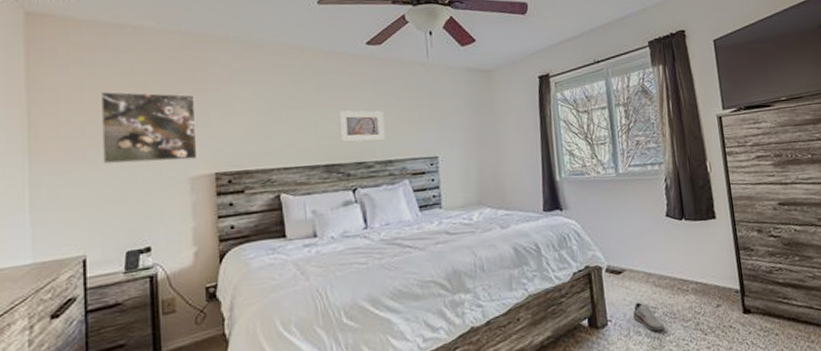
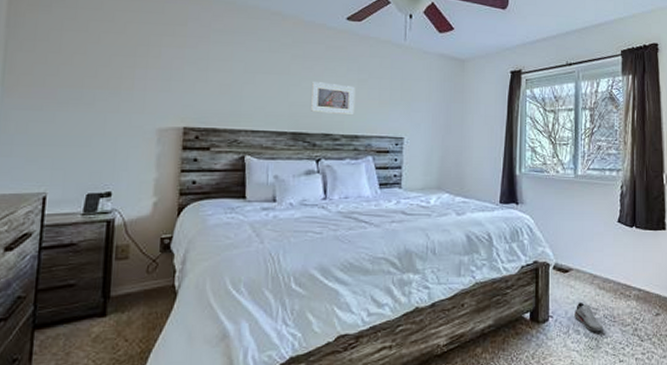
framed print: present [100,91,198,165] -> none [74,33,172,112]

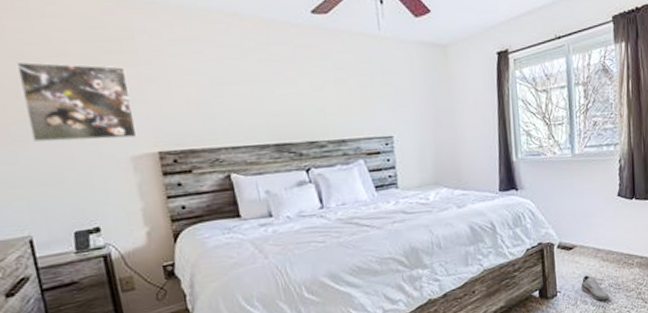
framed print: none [74,33,172,112] -> present [15,61,137,143]
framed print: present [311,82,356,116] -> none [286,86,338,121]

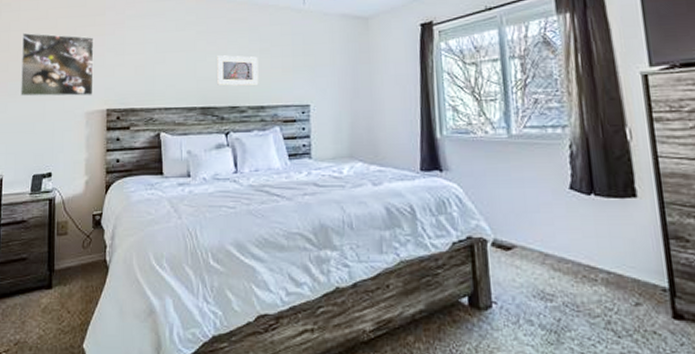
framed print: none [286,86,338,121] -> present [217,55,259,87]
shoe: present [581,275,609,301] -> none [524,285,564,324]

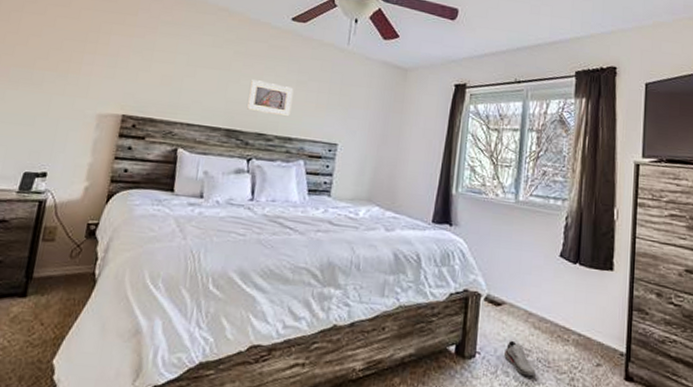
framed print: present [21,32,94,97] -> none [24,16,121,99]
shoe: none [524,285,564,324] -> present [504,340,536,377]

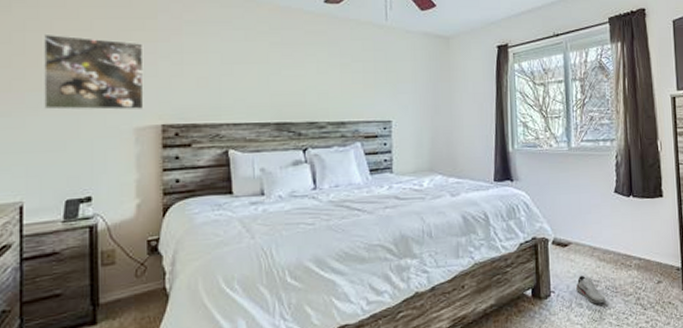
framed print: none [24,16,121,99] -> present [43,33,144,110]
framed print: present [247,80,294,117] -> none [293,69,339,102]

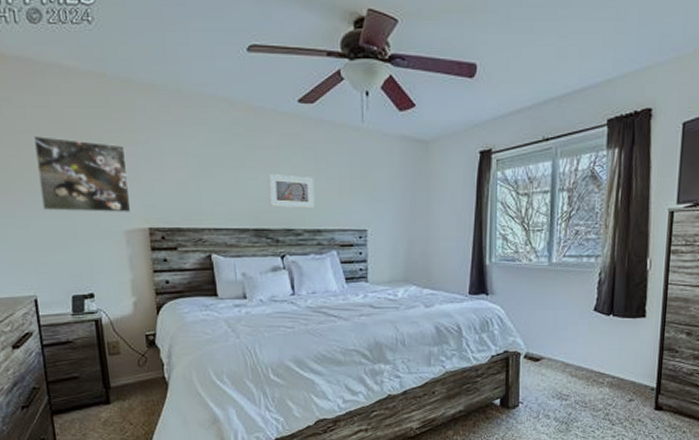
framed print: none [293,69,339,102] -> present [269,174,315,209]
shoe: present [576,275,606,304] -> none [545,389,574,417]

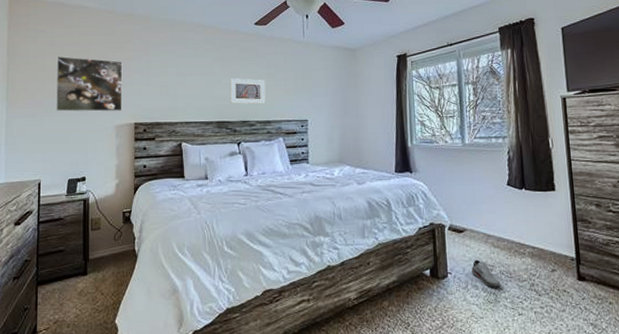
shoe: none [545,389,574,417] -> present [472,259,501,287]

